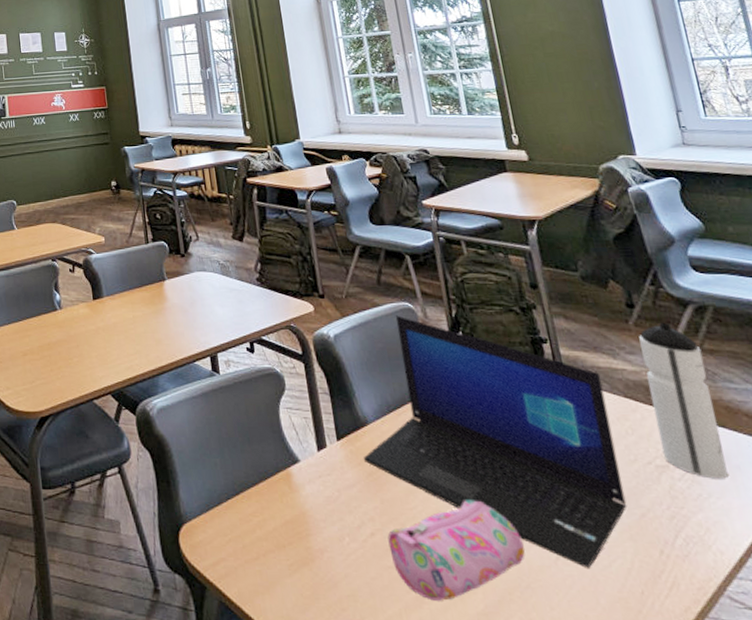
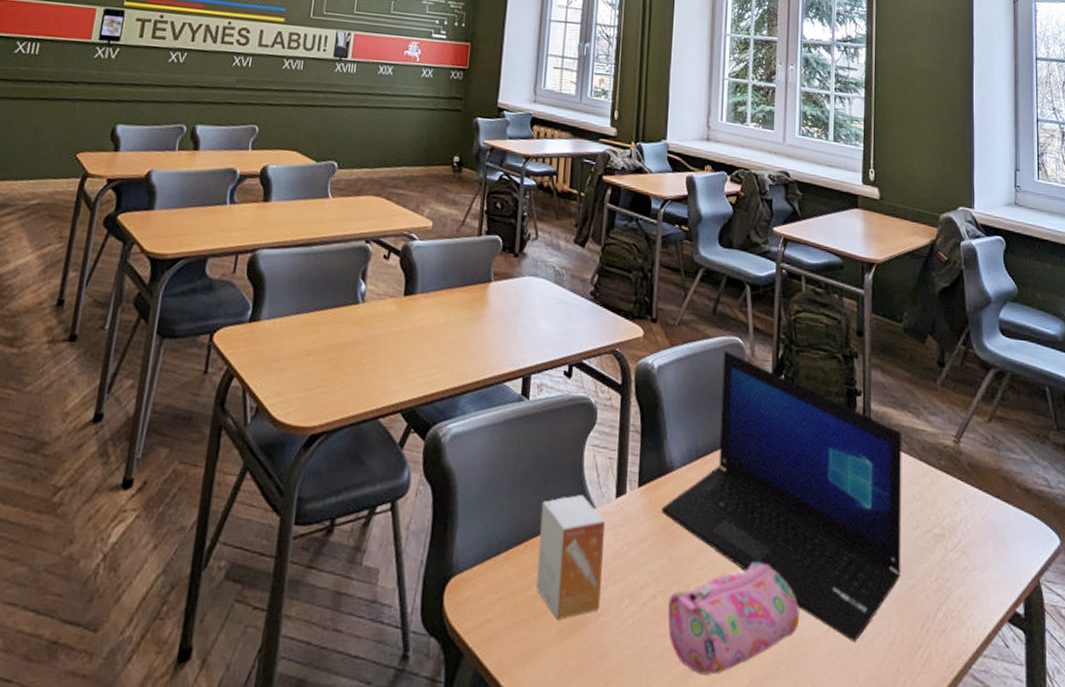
small box: none [249,451,322,558] -> present [535,495,605,621]
water bottle: present [639,322,729,479] -> none [942,384,994,552]

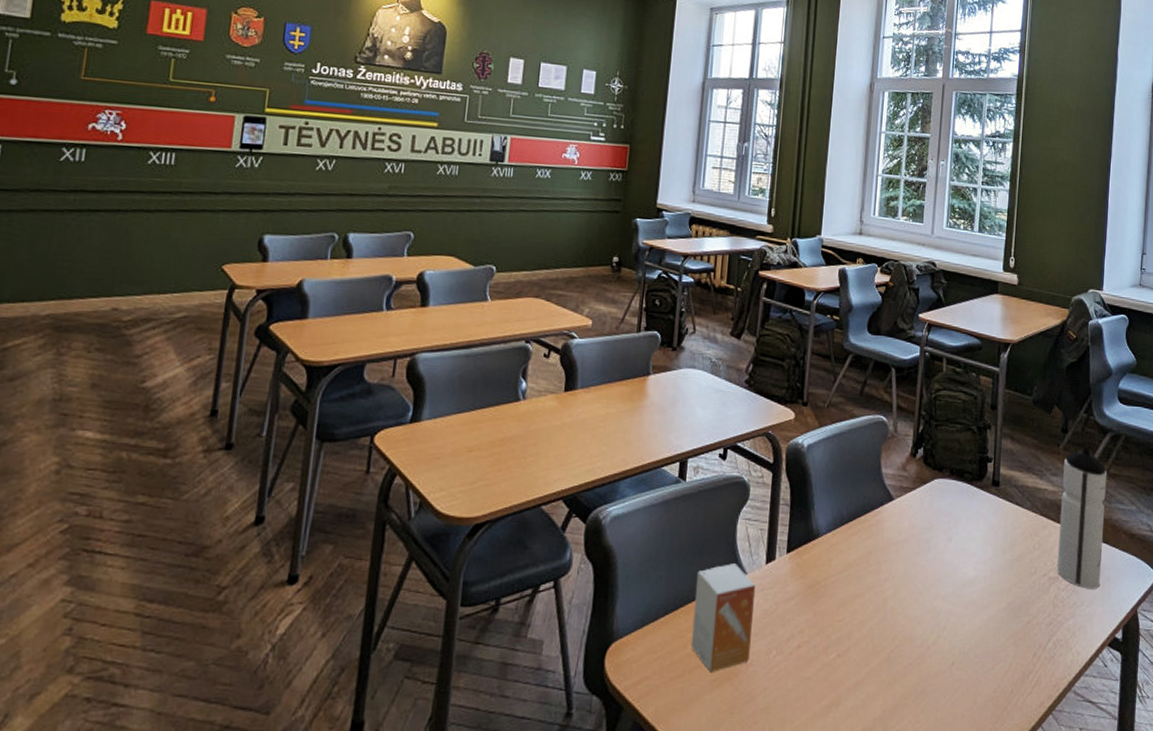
laptop: present [660,350,902,643] -> none [807,428,1027,673]
pencil case: present [668,562,799,675] -> none [811,611,928,709]
water bottle: none [942,384,994,552] -> present [1056,447,1107,589]

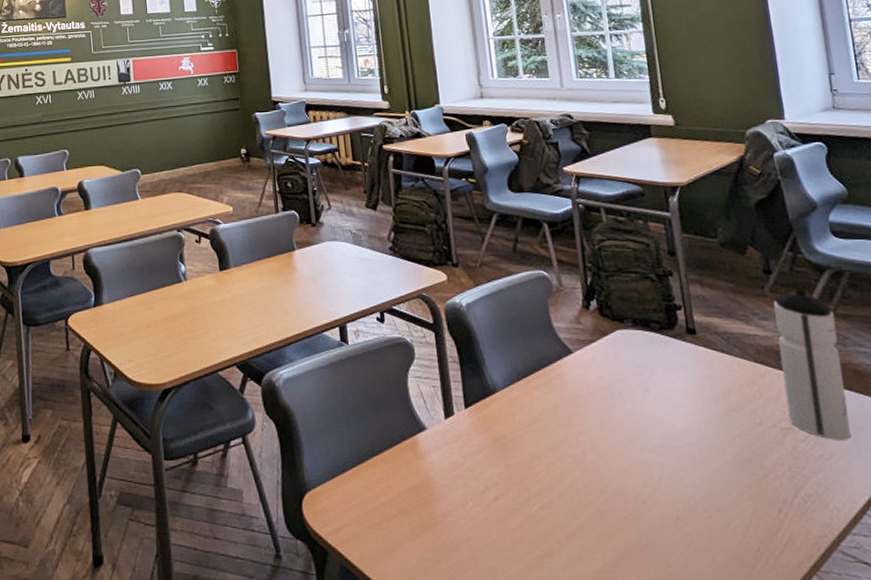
small box: present [690,563,755,673] -> none [376,419,446,522]

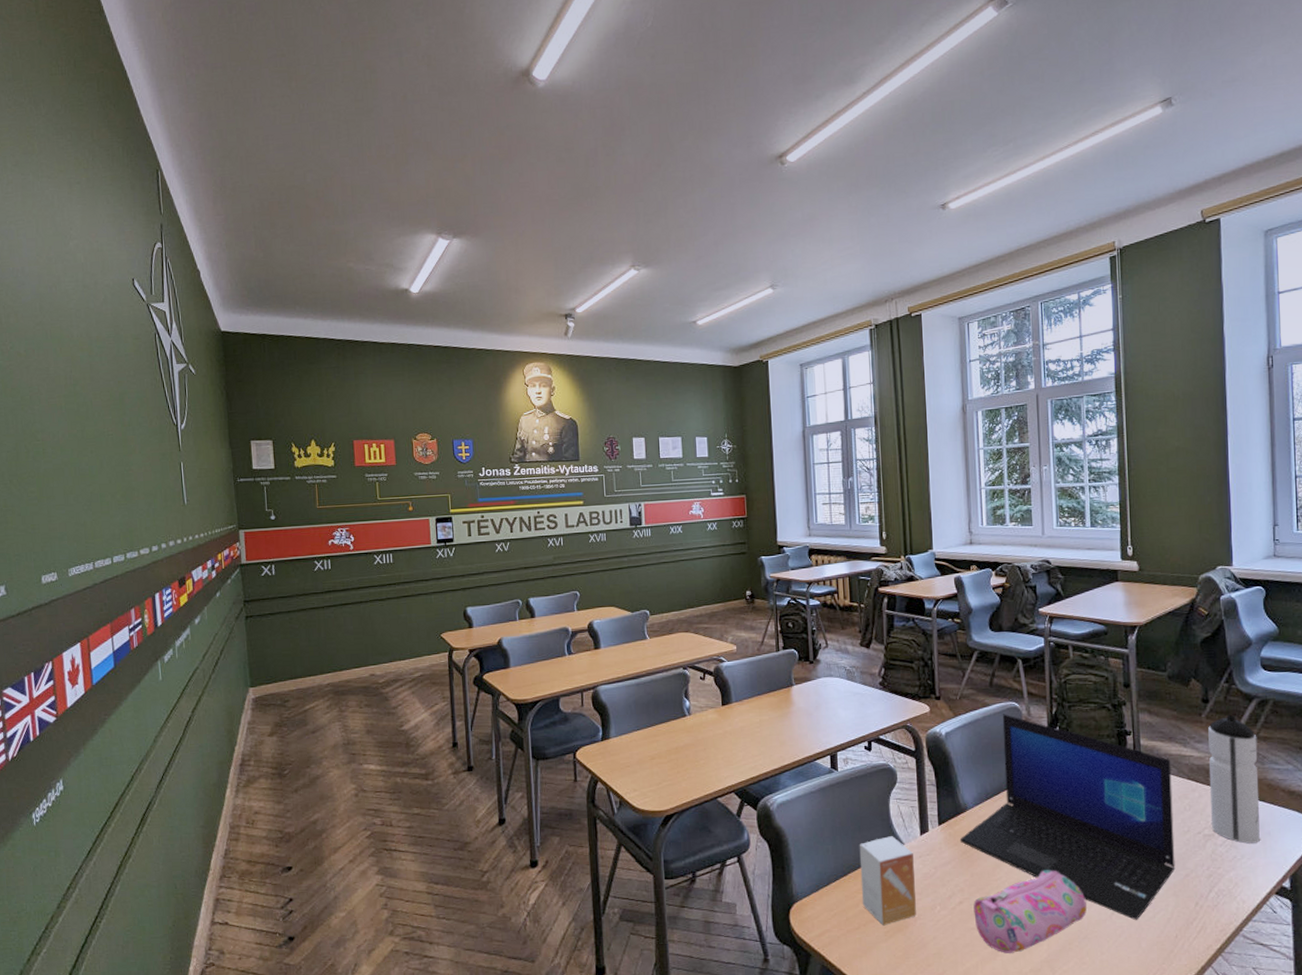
small box: none [376,419,446,522] -> present [859,836,916,926]
laptop: none [490,283,750,528] -> present [959,714,1176,921]
pencil case: none [511,464,646,561] -> present [973,870,1087,953]

